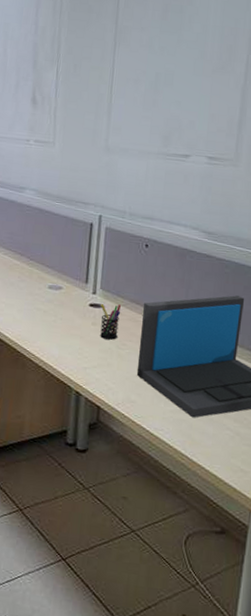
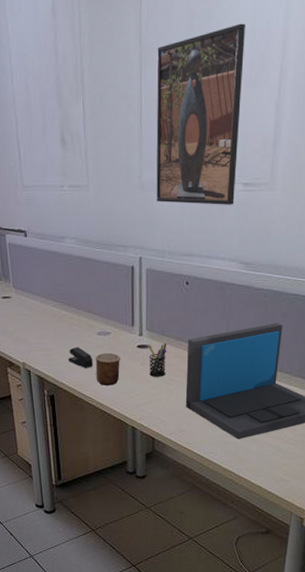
stapler: none [14,298,41,323] -> present [68,346,94,368]
cup: none [42,307,71,344] -> present [95,352,121,386]
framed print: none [120,20,215,176] -> present [156,23,245,205]

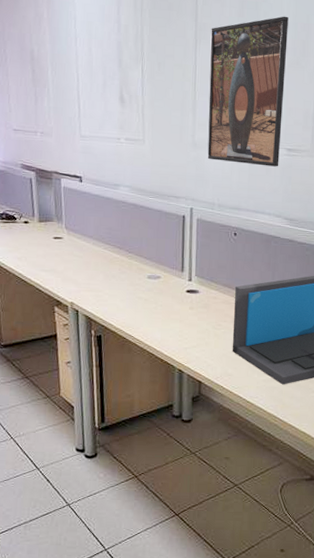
stapler: present [68,346,94,368] -> none [117,288,143,310]
cup: present [95,352,121,386] -> none [144,295,170,328]
pen holder: present [148,343,167,377] -> none [196,289,215,322]

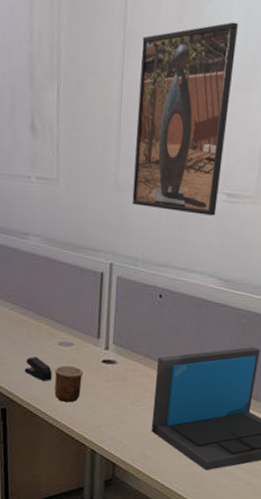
stapler: none [117,288,143,310] -> present [24,356,53,381]
cup: none [144,295,170,328] -> present [54,365,84,402]

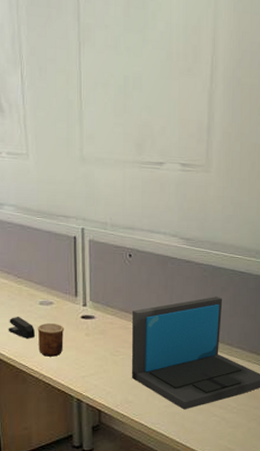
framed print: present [132,22,238,216] -> none [95,17,178,183]

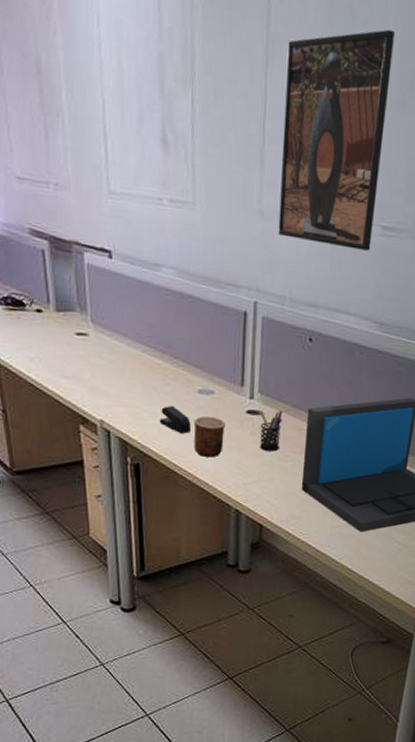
pen holder: none [92,314,112,348] -> present [259,410,283,452]
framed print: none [95,17,178,183] -> present [278,29,395,251]

